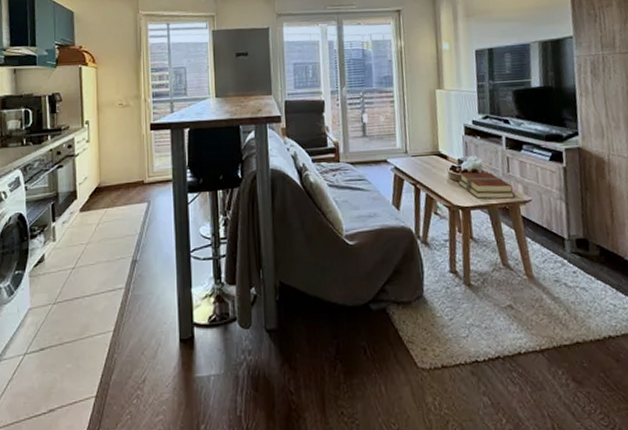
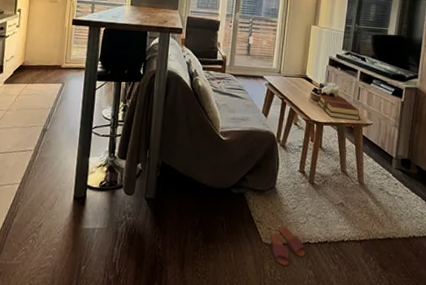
slippers: none [427,343,475,395] -> present [270,226,306,266]

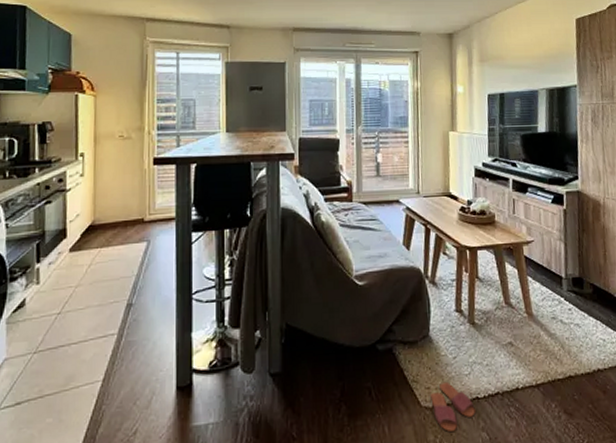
books: present [317,94,361,120] -> none [466,213,520,240]

